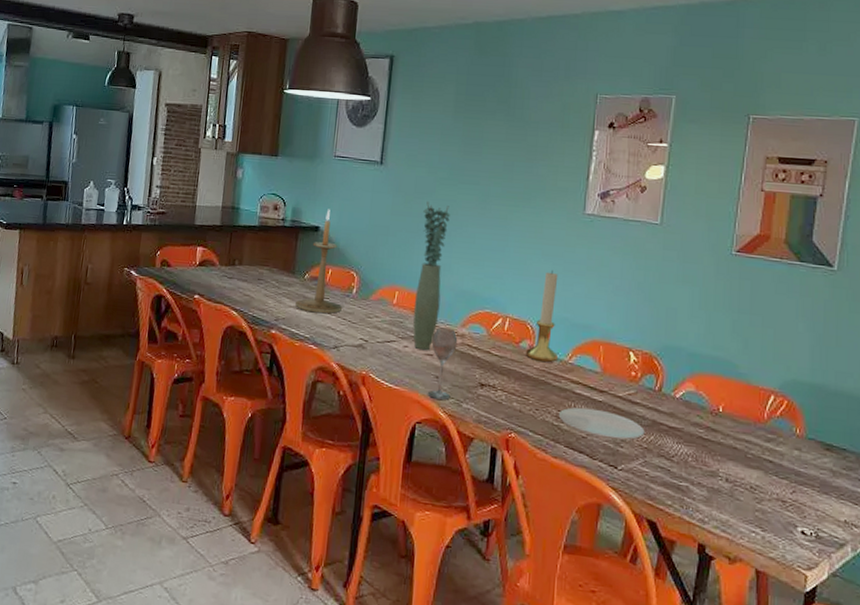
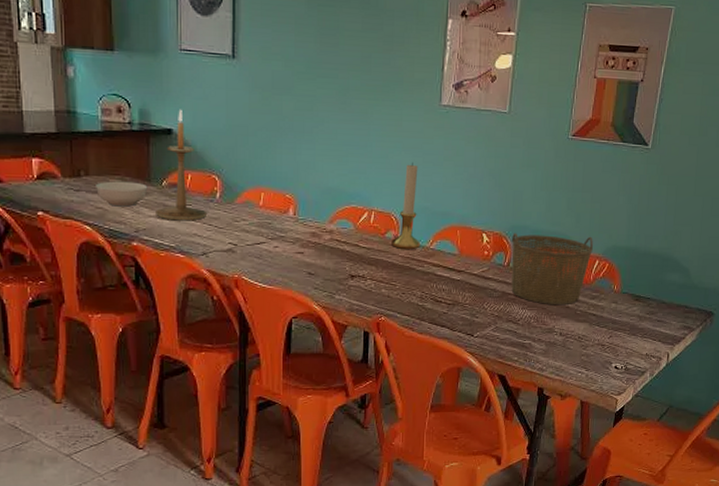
bowl: none [246,271,292,296] -> present [96,181,148,207]
vase: present [412,201,450,351] -> none [281,97,311,249]
wineglass: present [427,327,458,400] -> none [301,225,327,294]
plate: present [558,407,645,441] -> none [422,287,496,311]
basket: none [663,354,766,445] -> present [511,233,593,306]

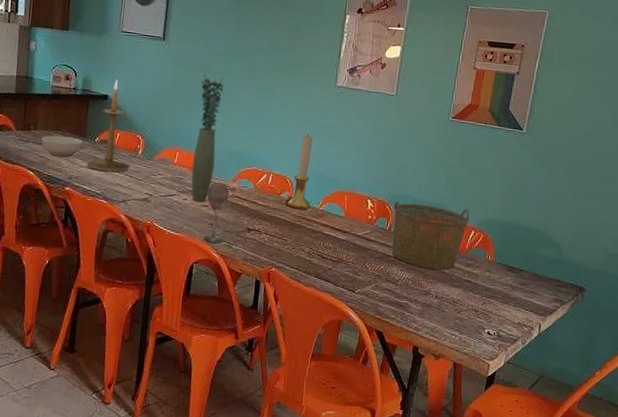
vase: none [281,97,311,249] -> present [191,74,224,203]
wineglass: none [301,225,327,294] -> present [203,182,229,243]

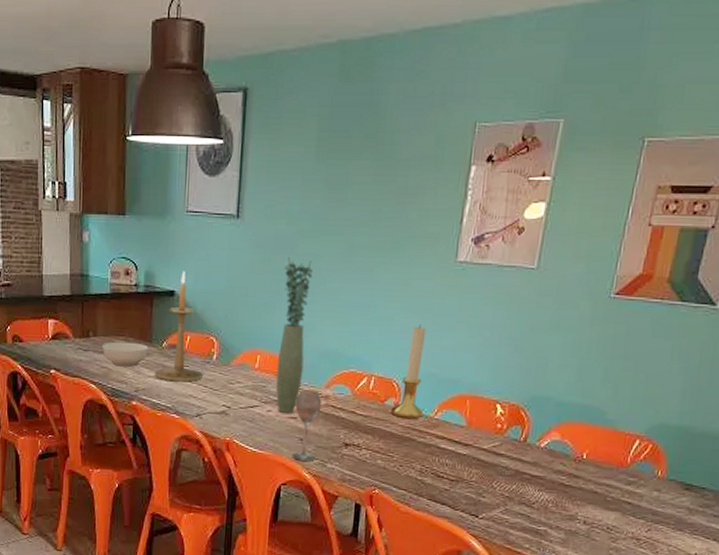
basket: present [391,201,470,270] -> none [527,405,634,490]

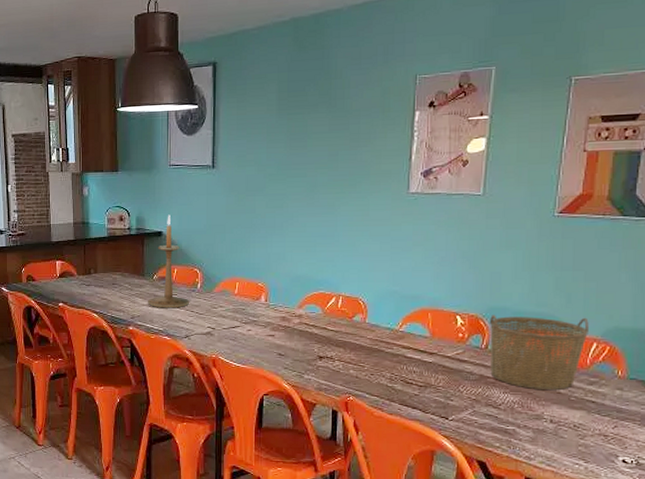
bowl: present [102,341,149,367] -> none [102,277,142,298]
vase: present [275,257,313,414] -> none [253,198,281,332]
wineglass: present [291,390,322,461] -> none [271,311,296,373]
candle holder: present [391,325,427,420] -> none [359,249,389,333]
basket: none [527,405,634,490] -> present [489,315,589,391]

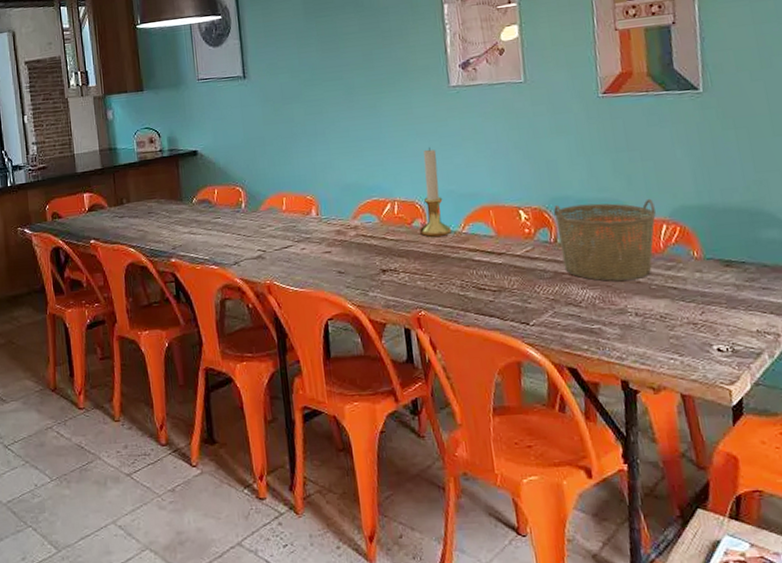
candlestick: present [148,214,190,309] -> none [189,131,236,235]
candle holder: none [359,249,389,333] -> present [420,148,451,237]

